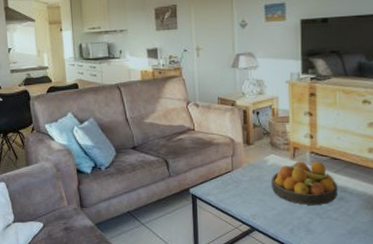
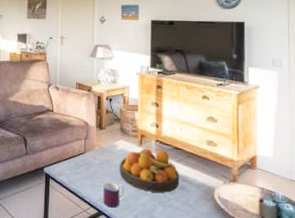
mug: none [255,199,277,223] -> present [103,182,124,208]

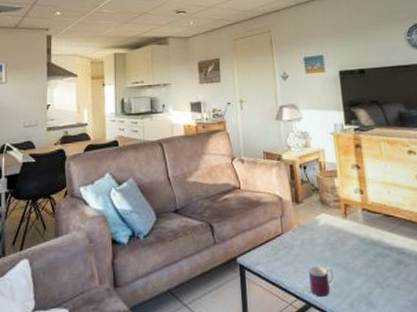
fruit bowl: present [120,148,180,193] -> none [324,218,396,272]

